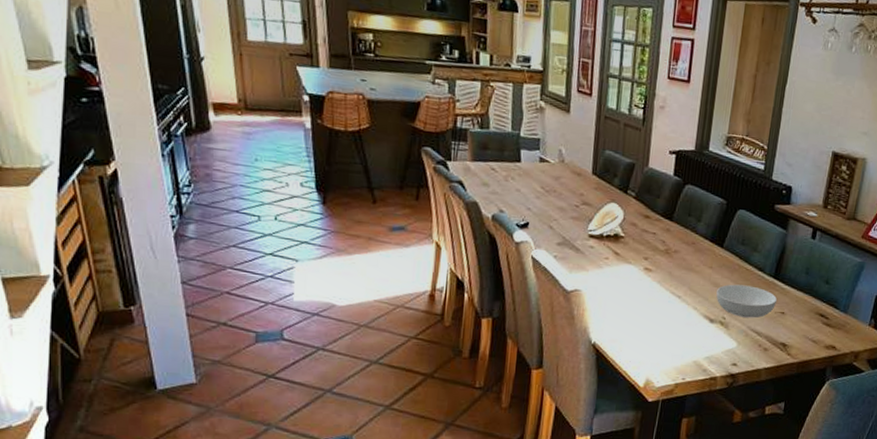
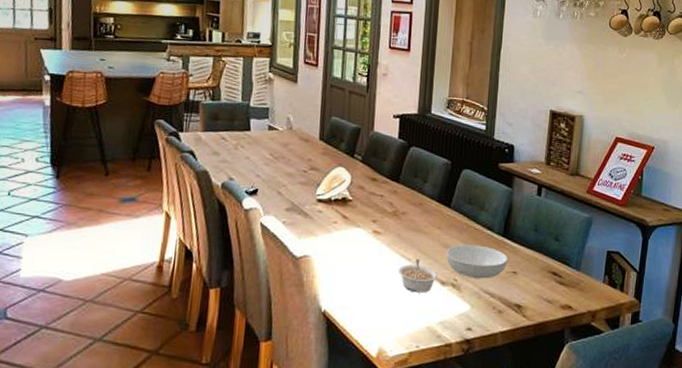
legume: none [667,296,707,329] -> present [398,258,438,293]

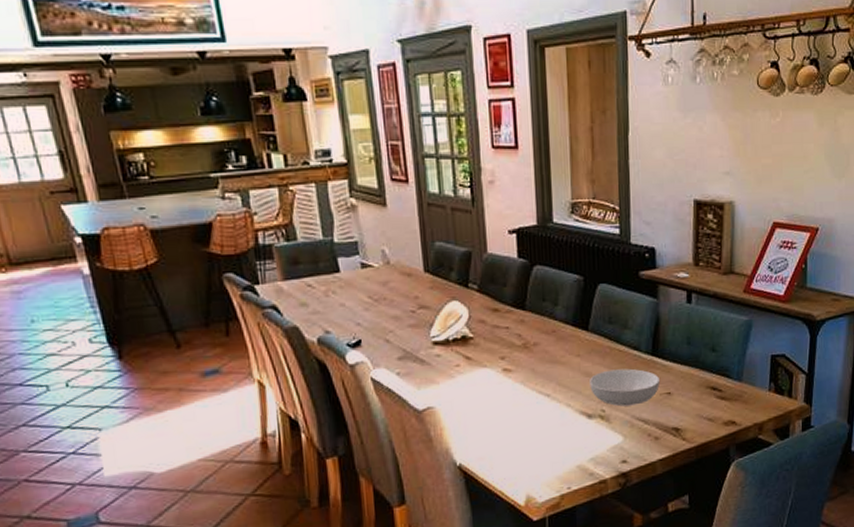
legume: present [398,258,438,293] -> none [537,393,583,431]

